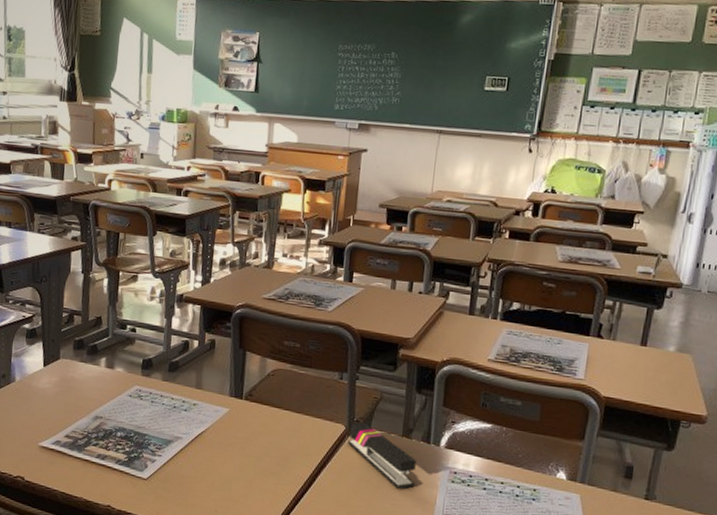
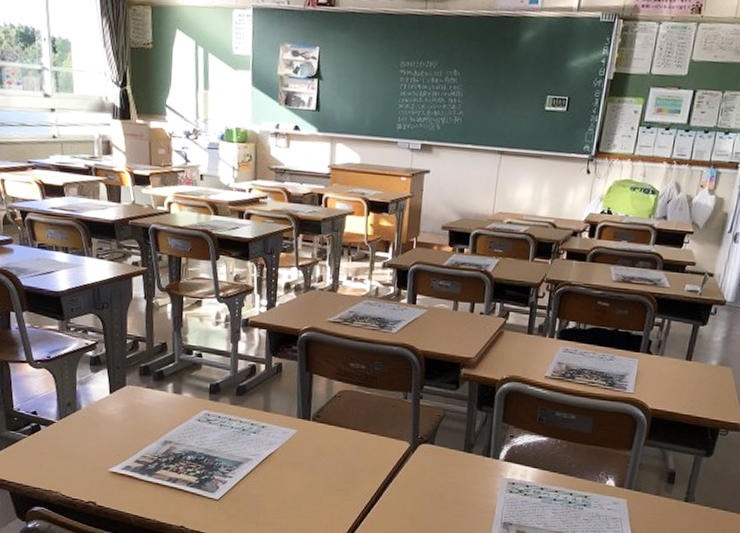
stapler: present [348,422,416,490] -> none [412,439,477,501]

